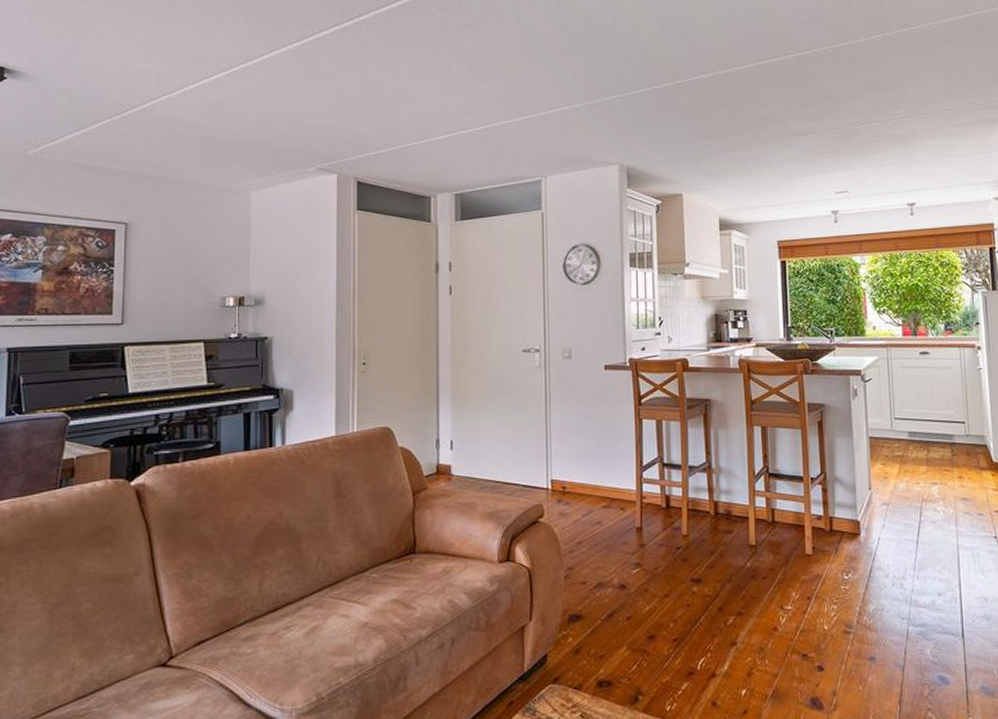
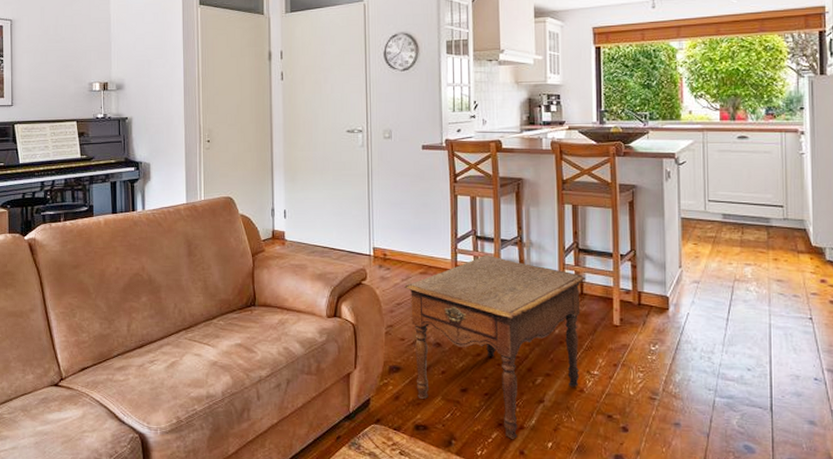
side table: none [586,483,776,689] -> present [404,254,585,439]

